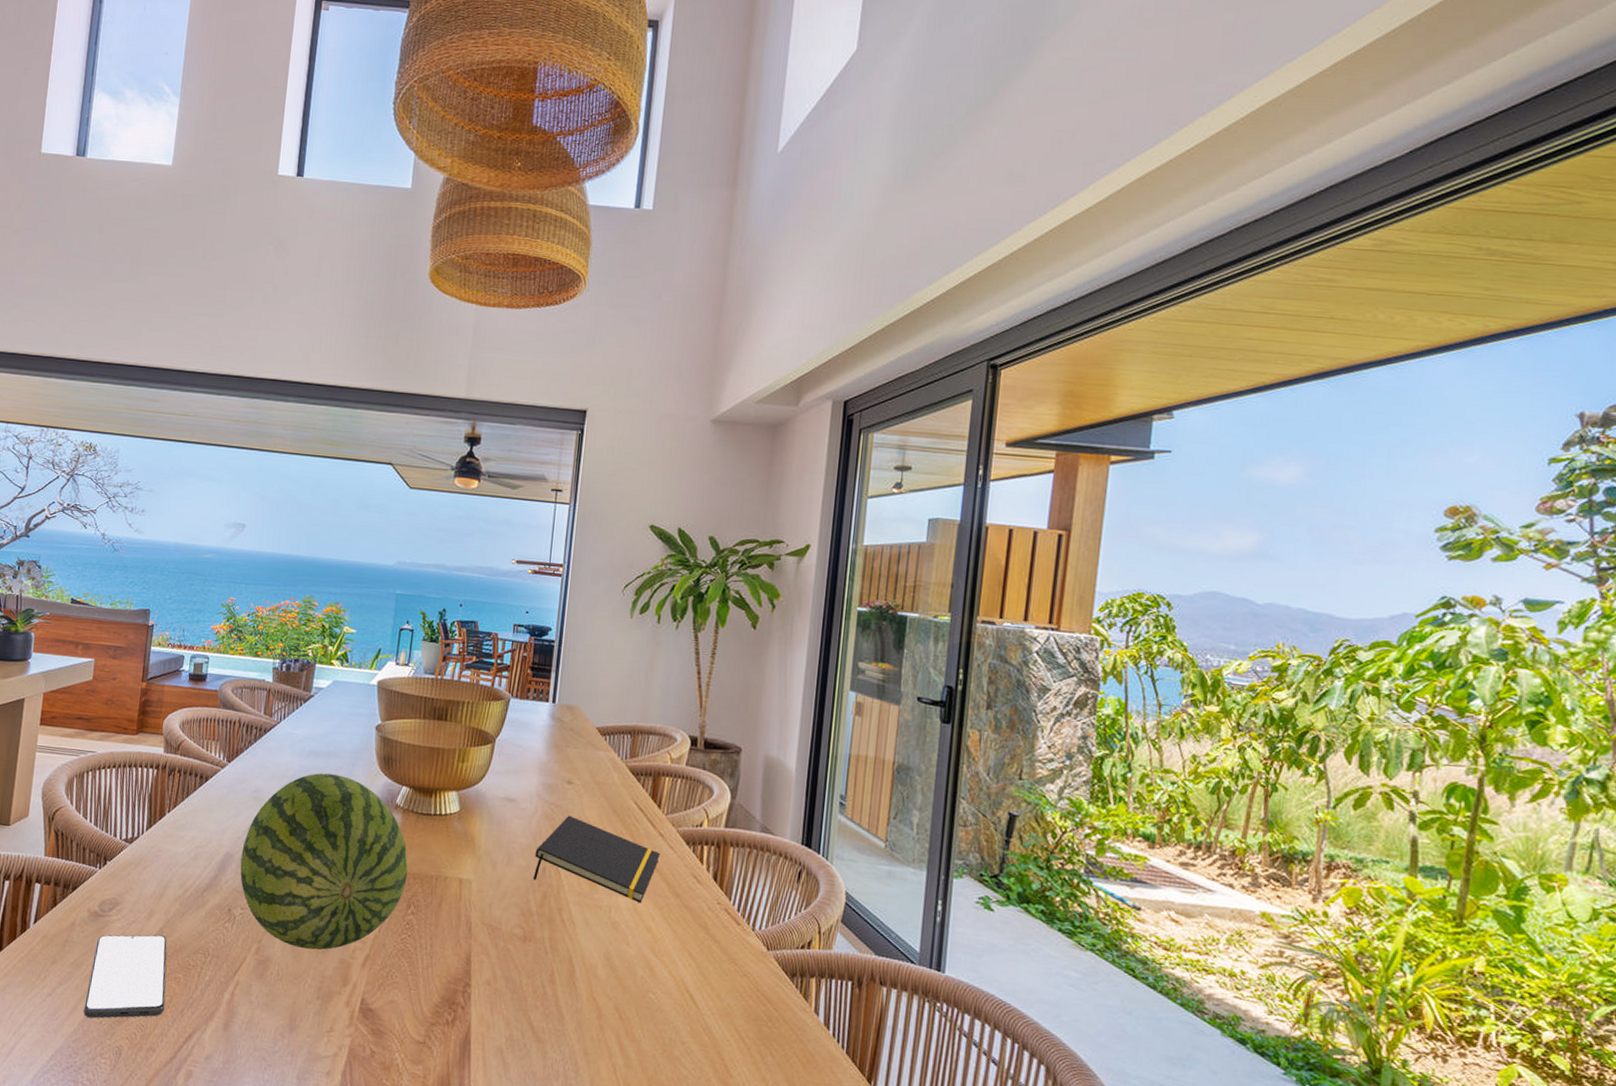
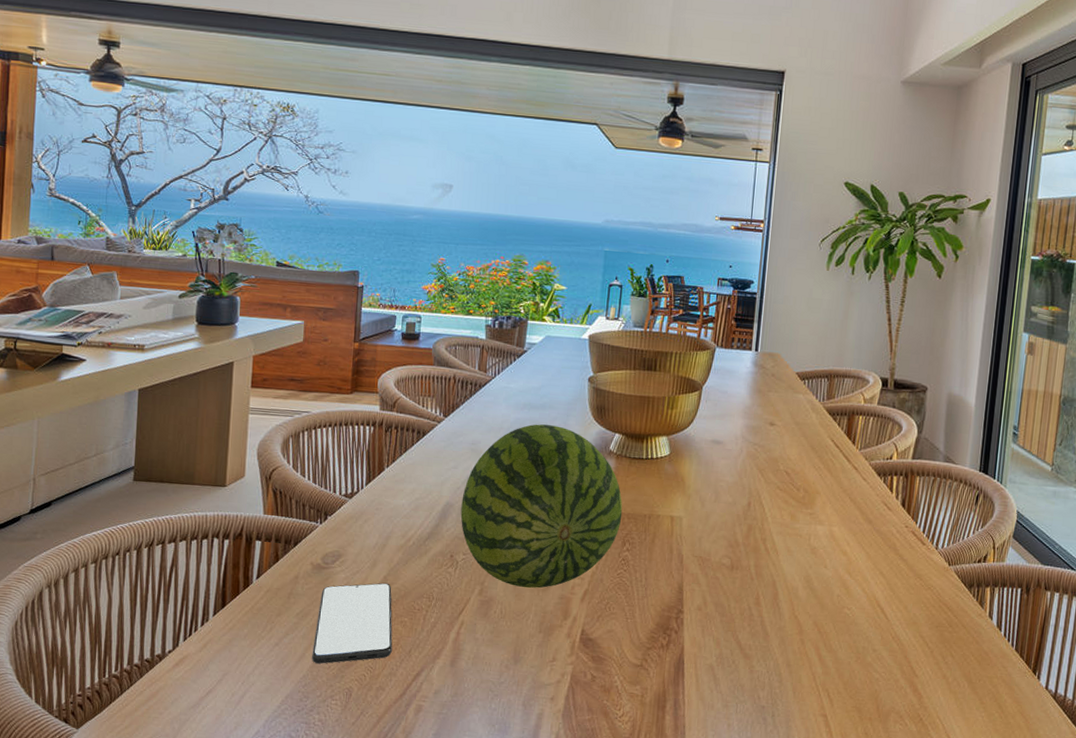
notepad: present [532,815,660,904] -> none [739,454,855,530]

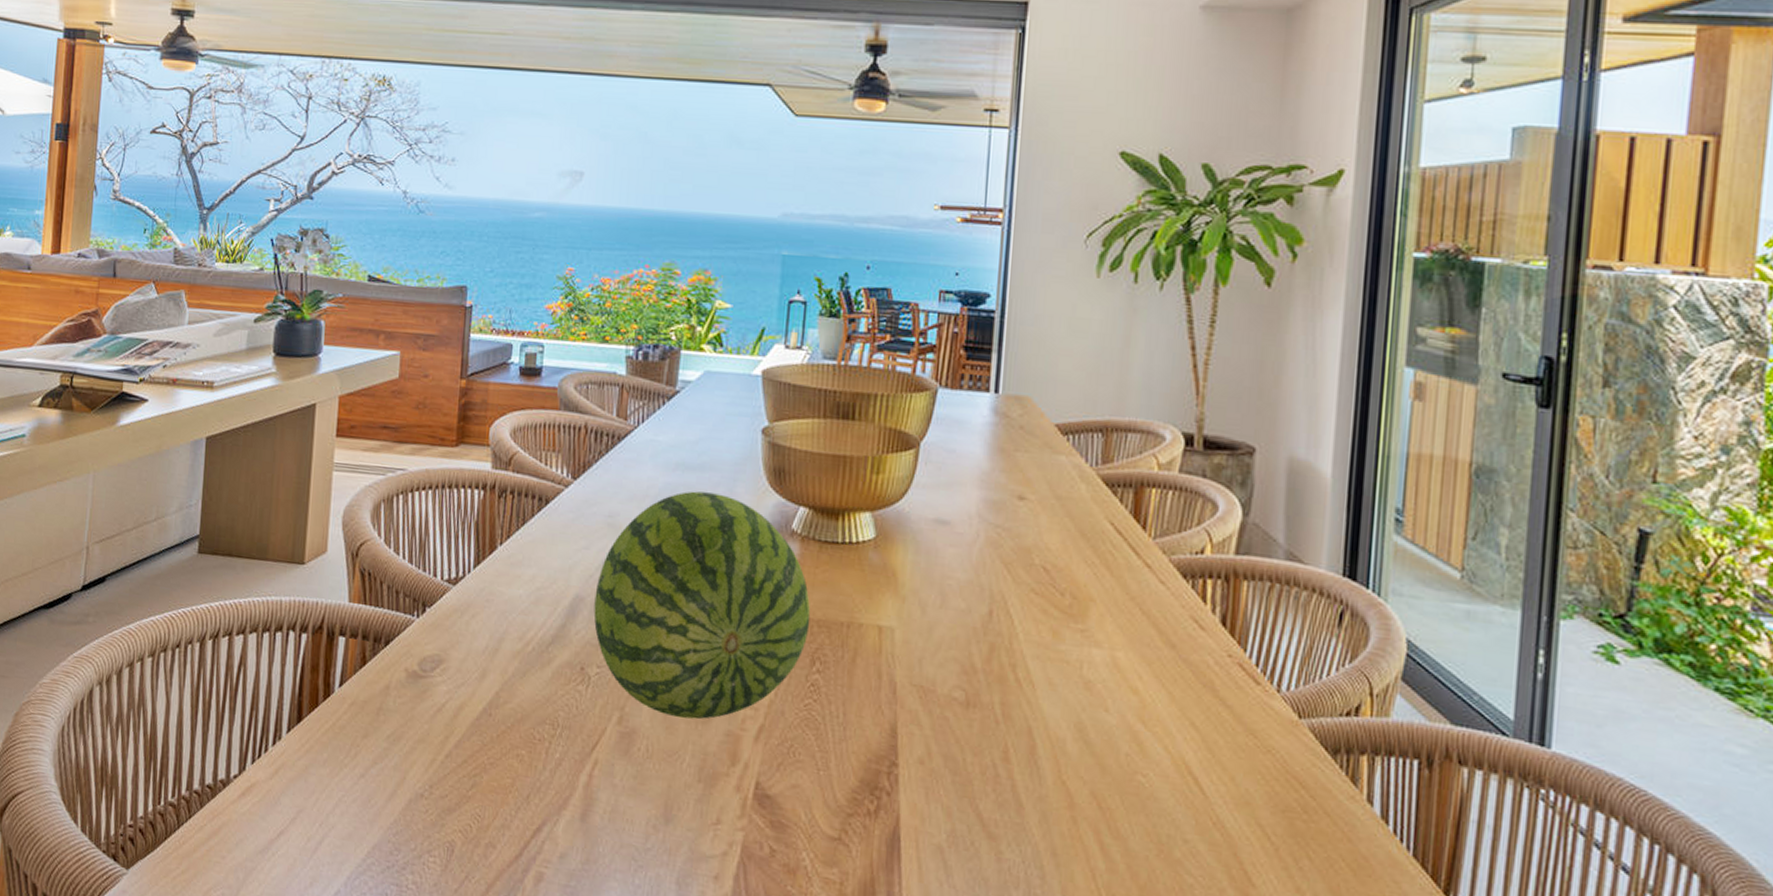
smartphone: present [312,582,393,664] -> none [405,700,506,806]

